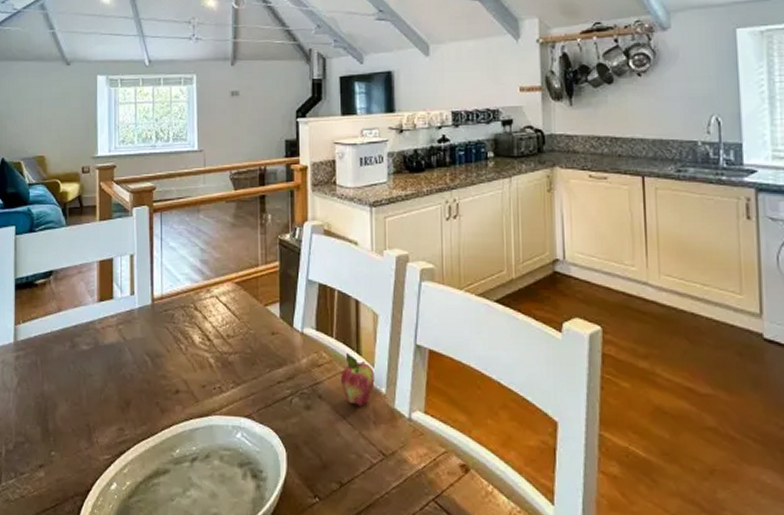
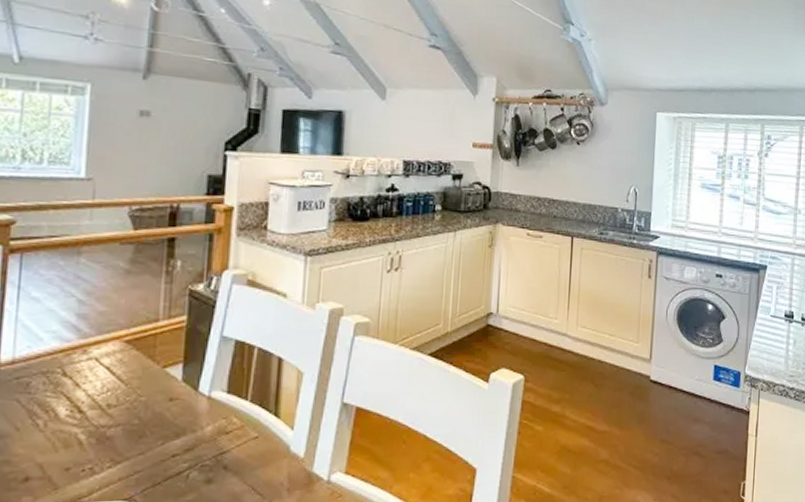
fruit: present [341,352,375,407] -> none [253,415,293,474]

